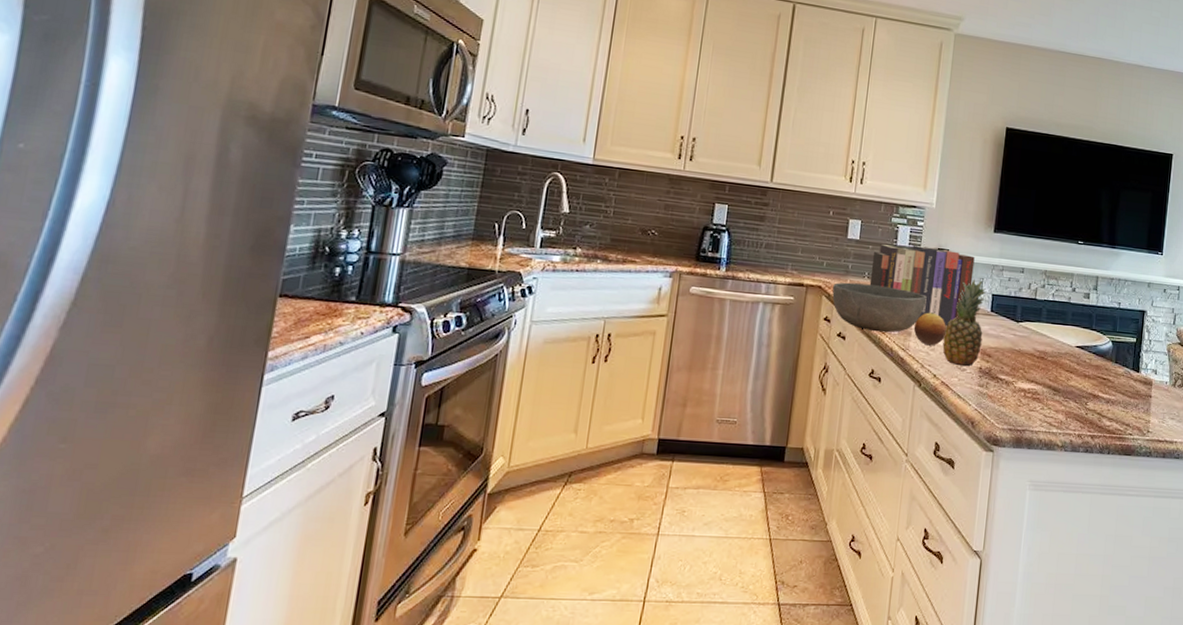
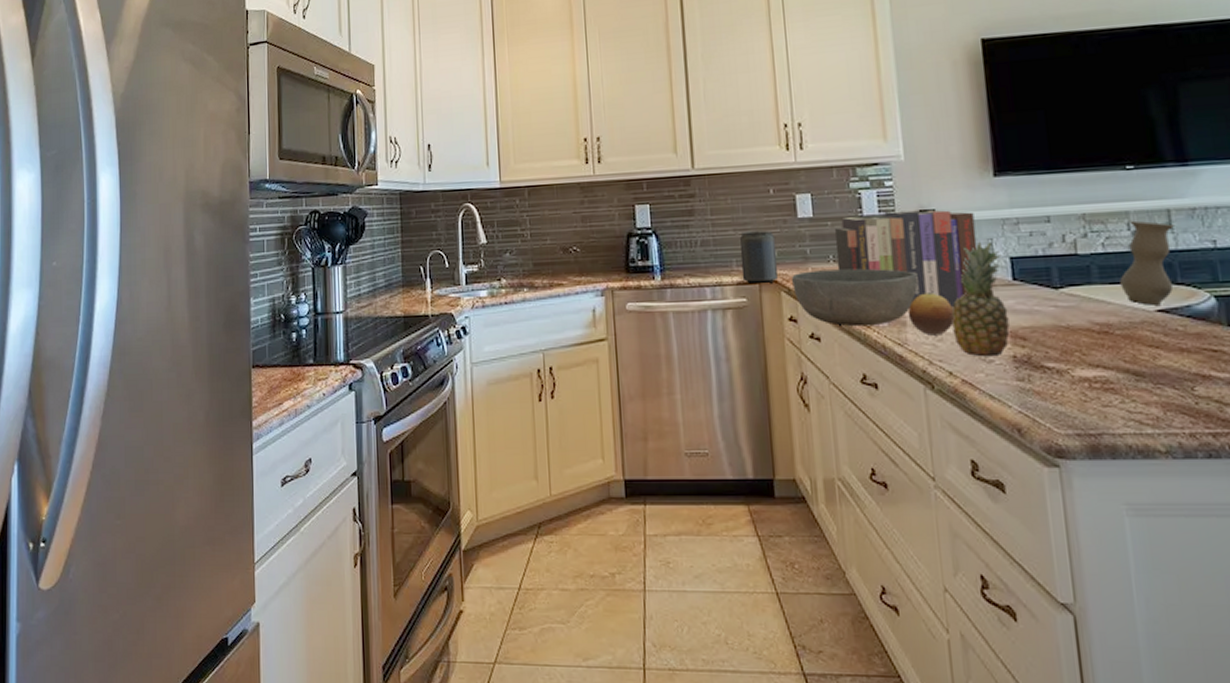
soda can: none [793,242,827,288] -> present [739,230,778,284]
vase: none [1058,280,1099,343] -> present [1120,220,1176,305]

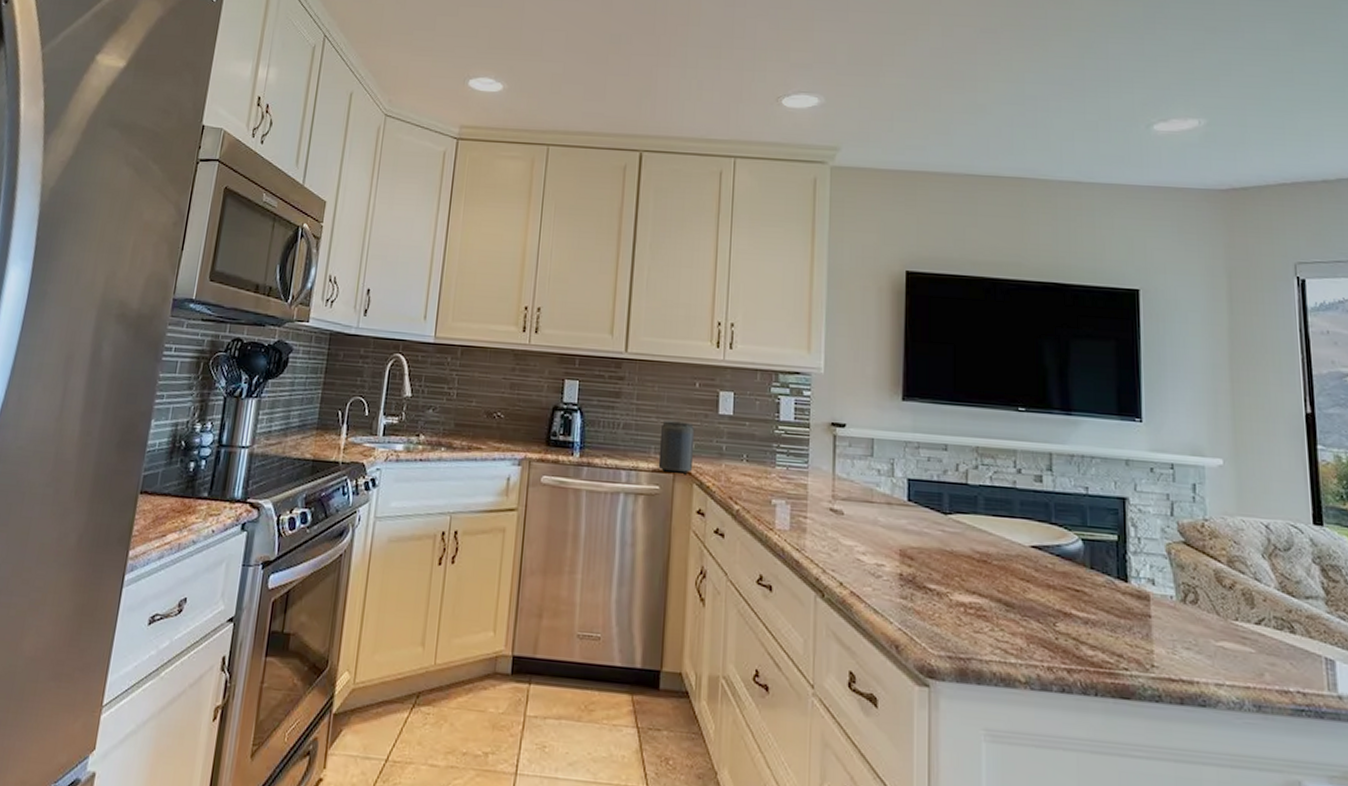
bowl: present [792,268,918,327] -> none [705,467,822,529]
books: present [835,209,978,308] -> none [749,420,880,521]
fruit: present [908,292,955,336] -> none [809,502,852,546]
fruit: present [951,241,1010,357] -> none [848,459,902,572]
vase: present [1120,220,1176,305] -> none [1002,459,1055,541]

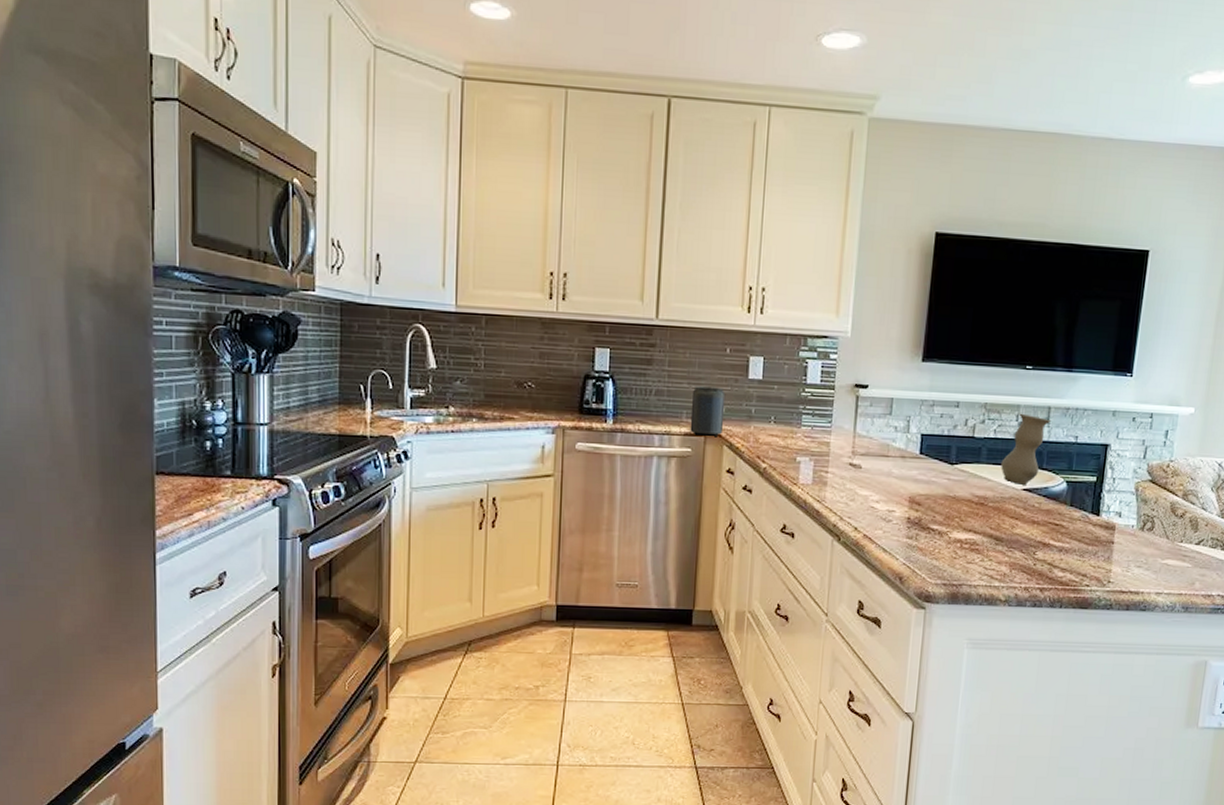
vase: none [1002,459,1055,541] -> present [1000,413,1052,485]

